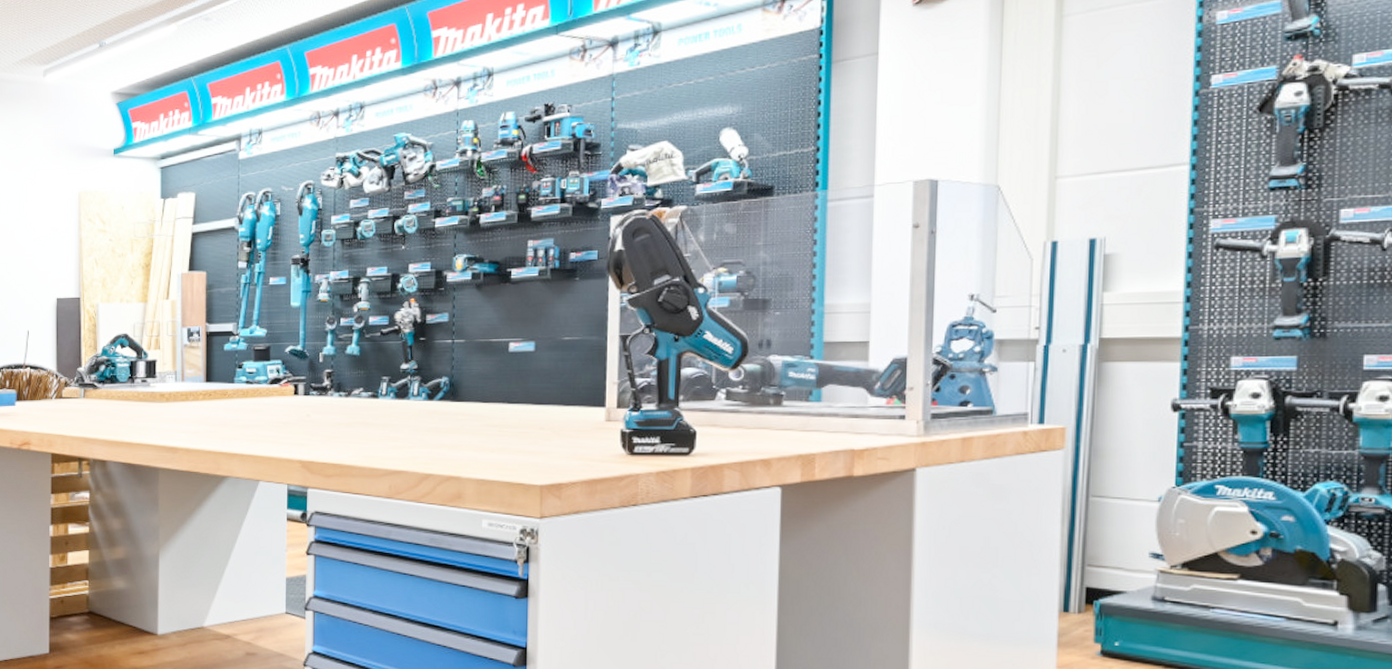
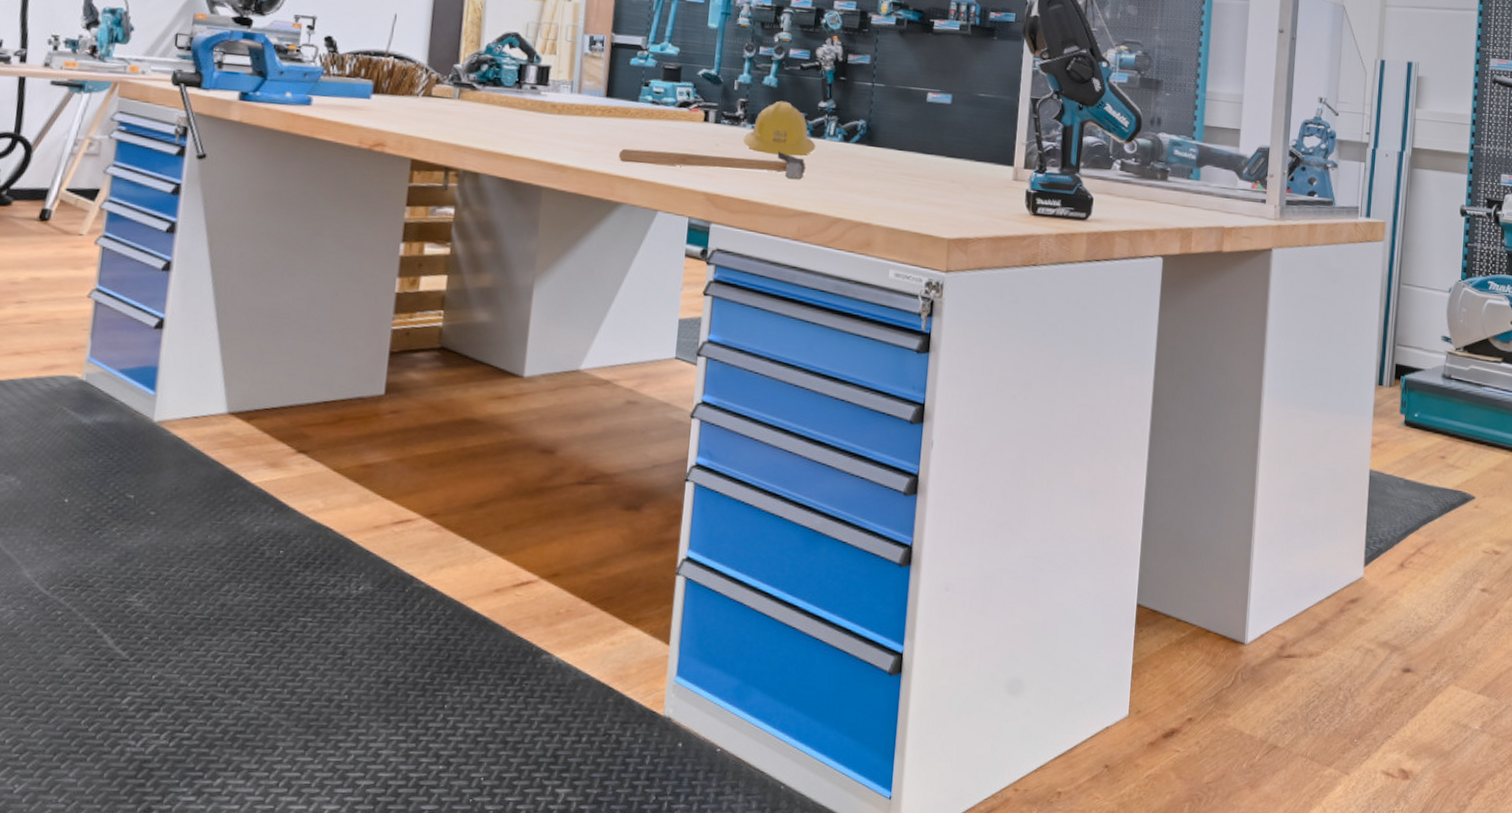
claw hammer: none [220,415,393,441] -> present [618,148,807,180]
hard hat: none [331,367,401,420] -> present [742,100,816,156]

